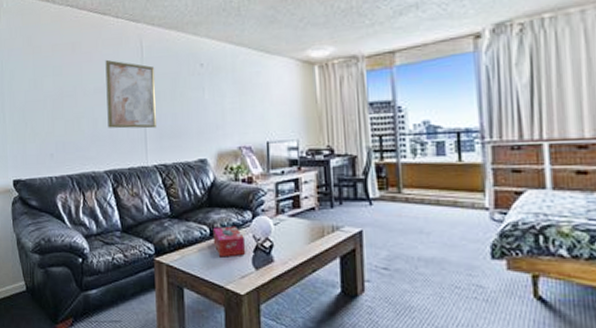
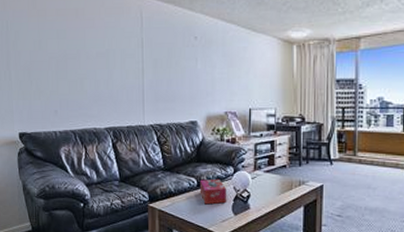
wall art: present [105,59,156,129] -> none [107,27,154,92]

